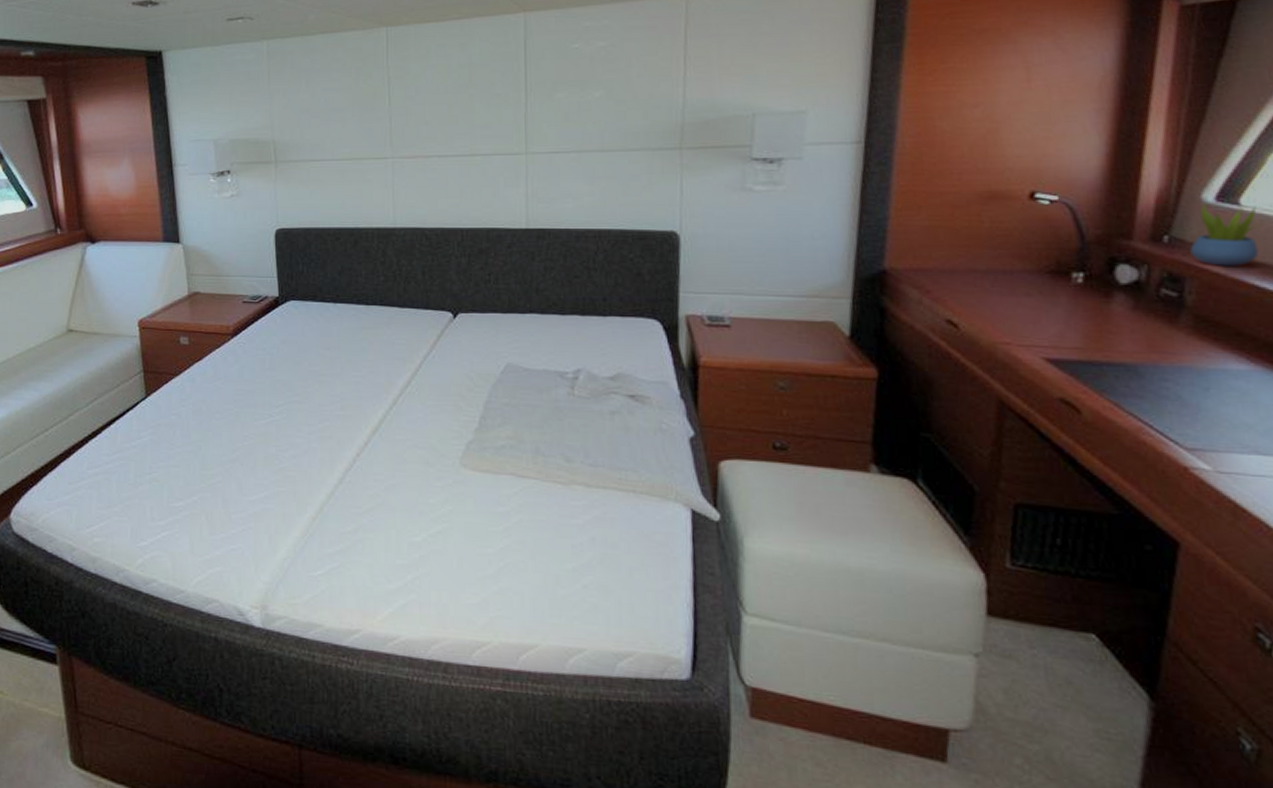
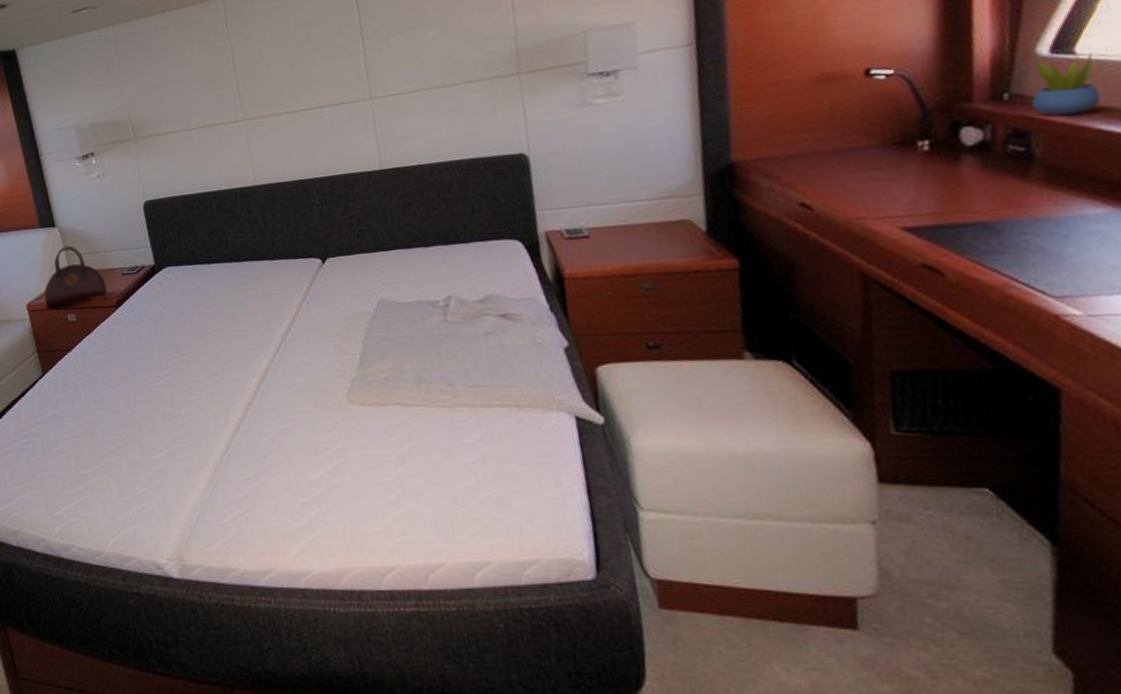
handbag: none [158,265,226,328] -> present [44,245,109,309]

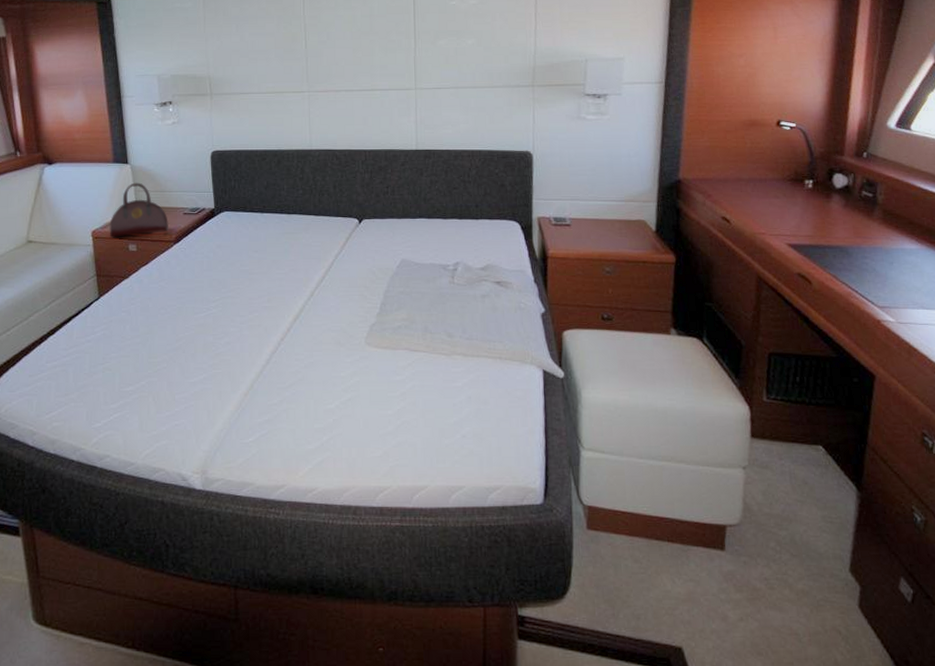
succulent plant: present [1031,53,1101,116] -> none [880,129,923,174]

